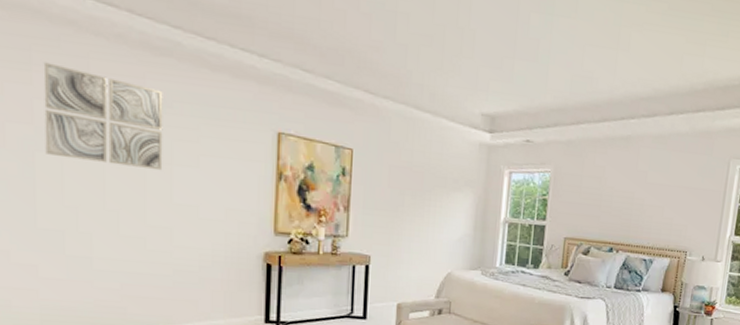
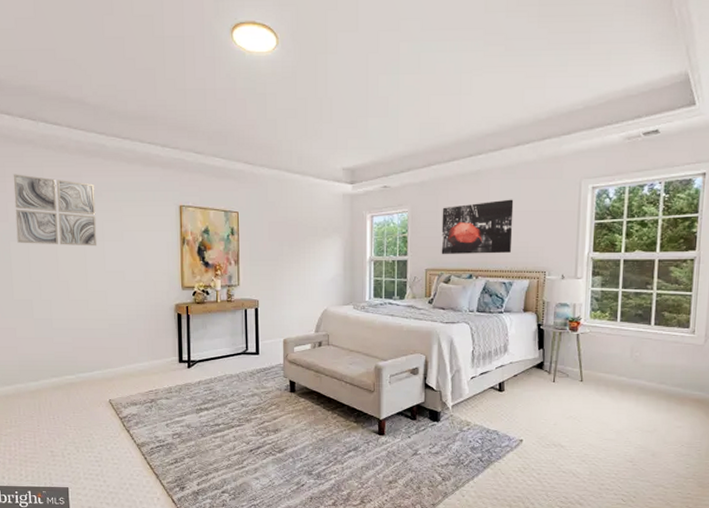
wall art: none [582,170,662,229] -> present [441,199,514,255]

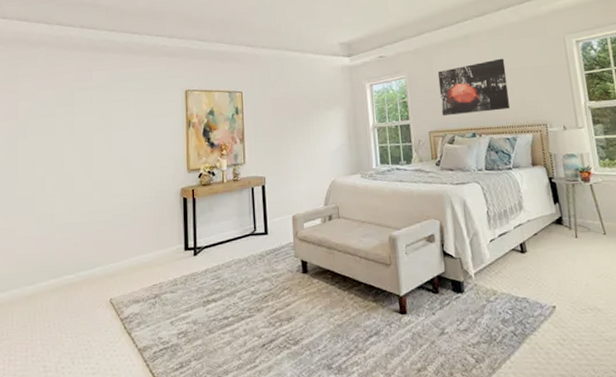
wall art: present [13,174,98,247] -> none [25,73,104,140]

